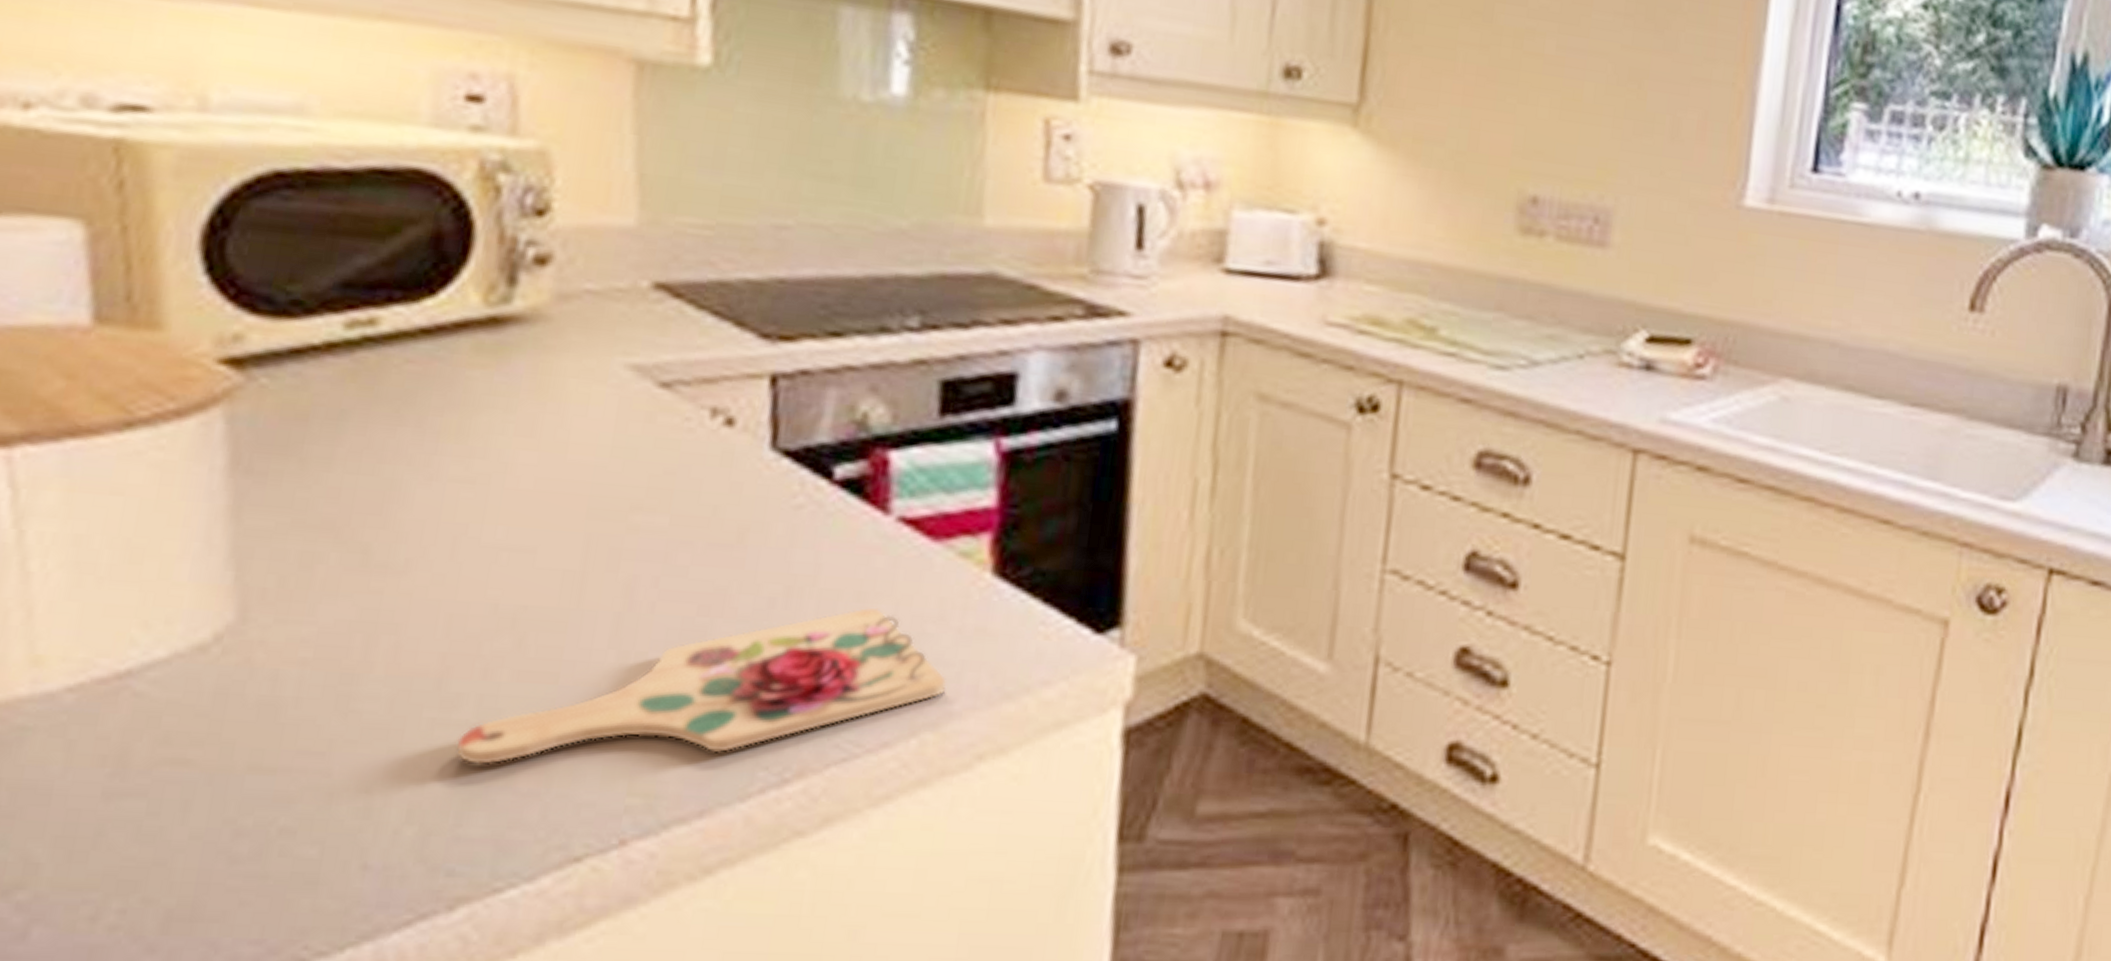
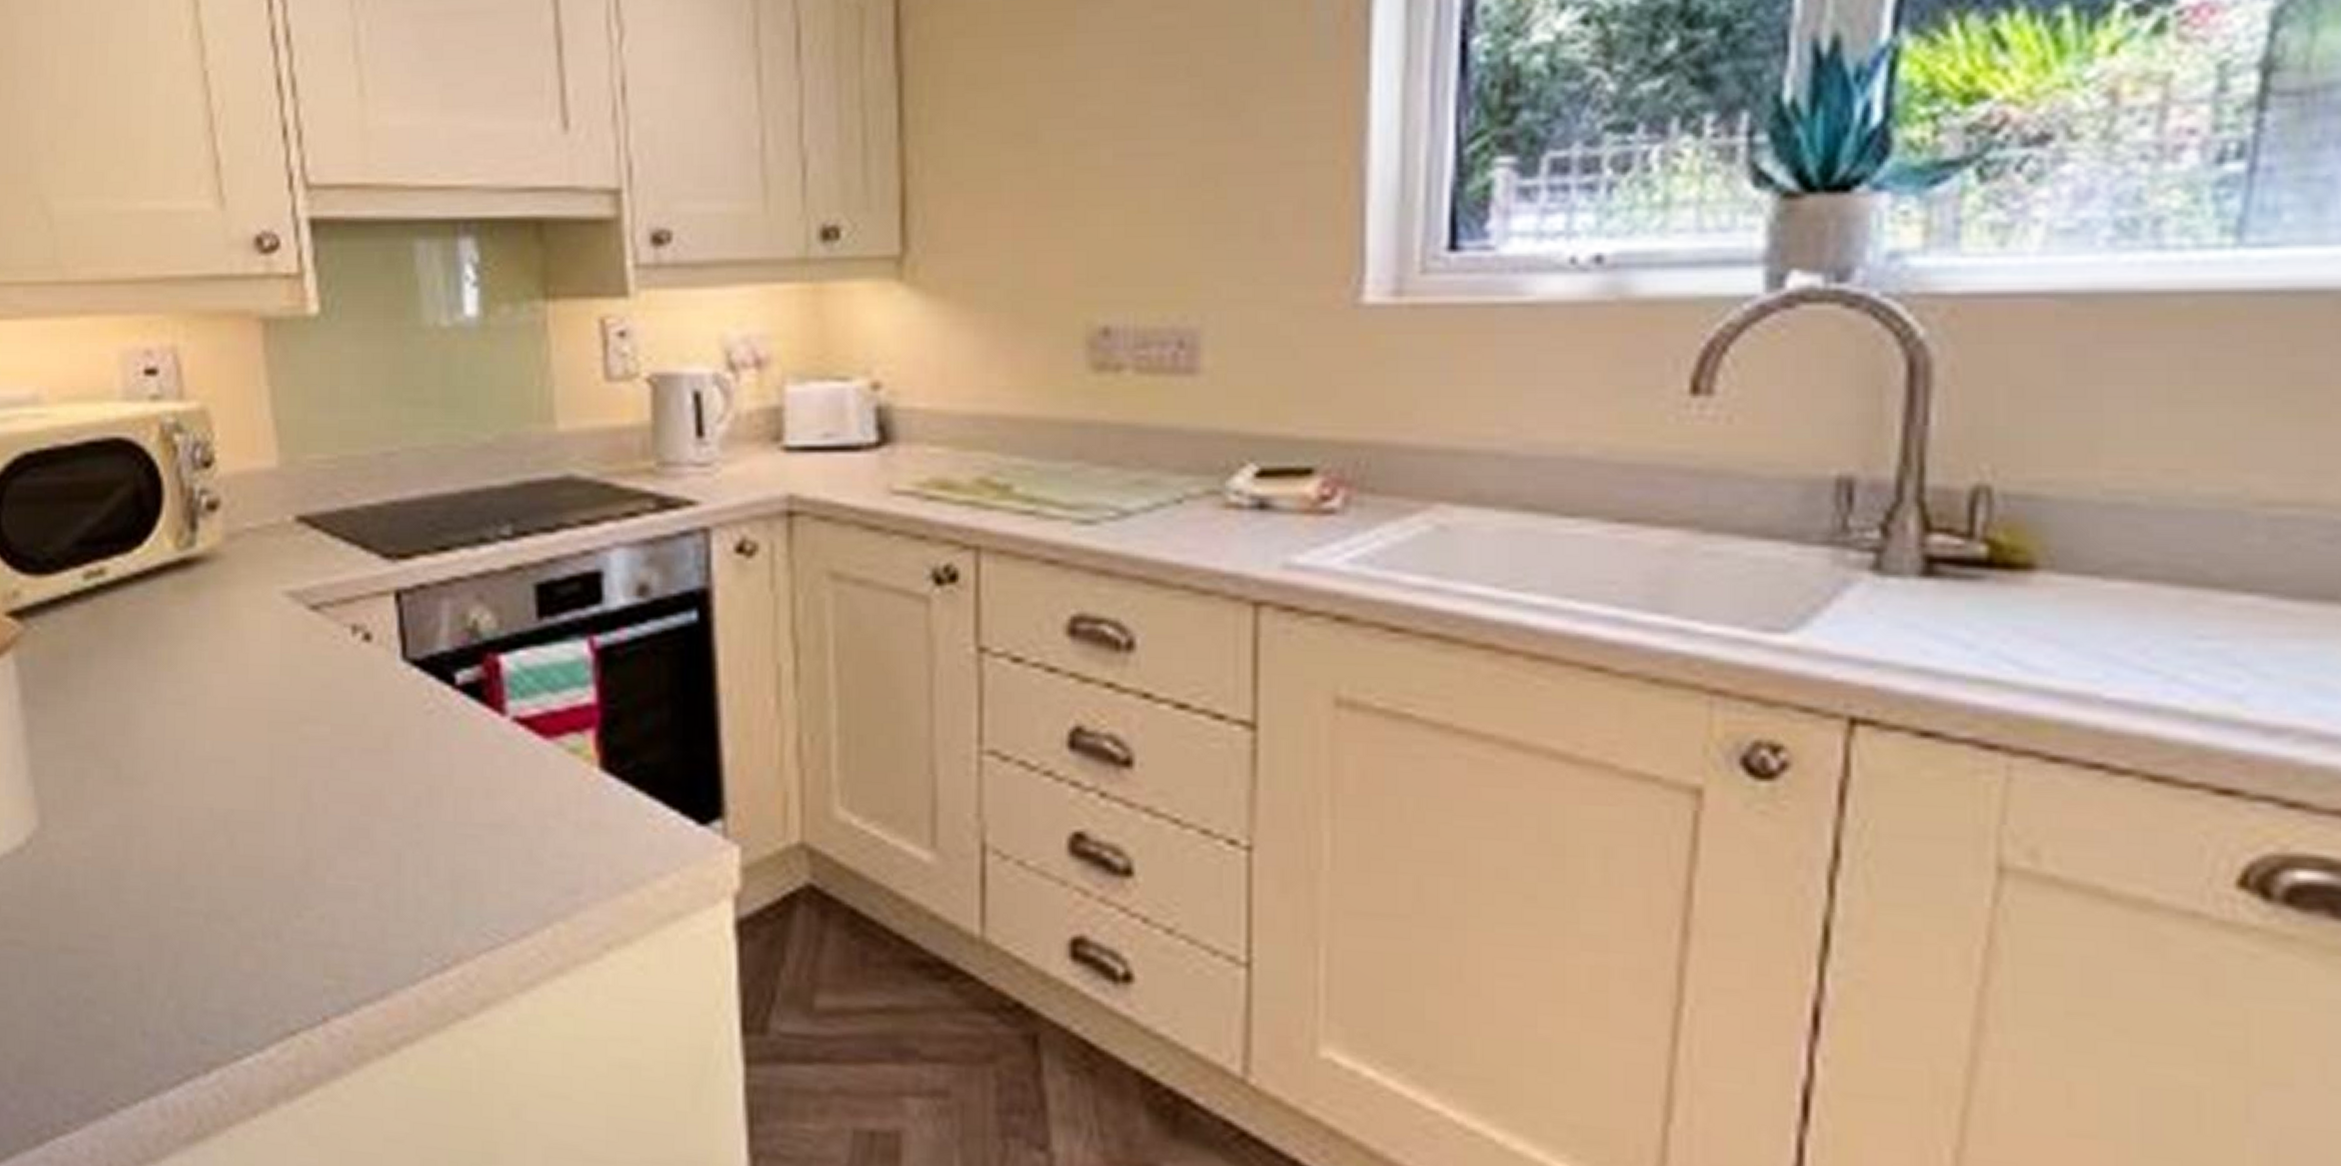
cutting board: present [455,607,947,765] -> none [196,803,571,948]

